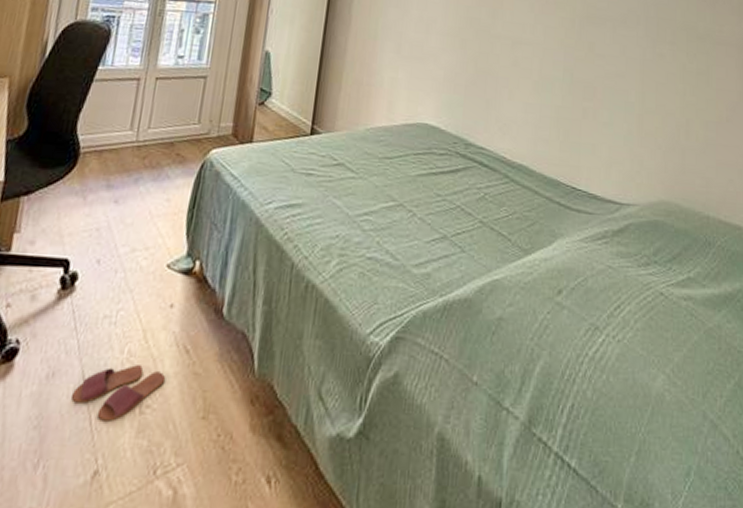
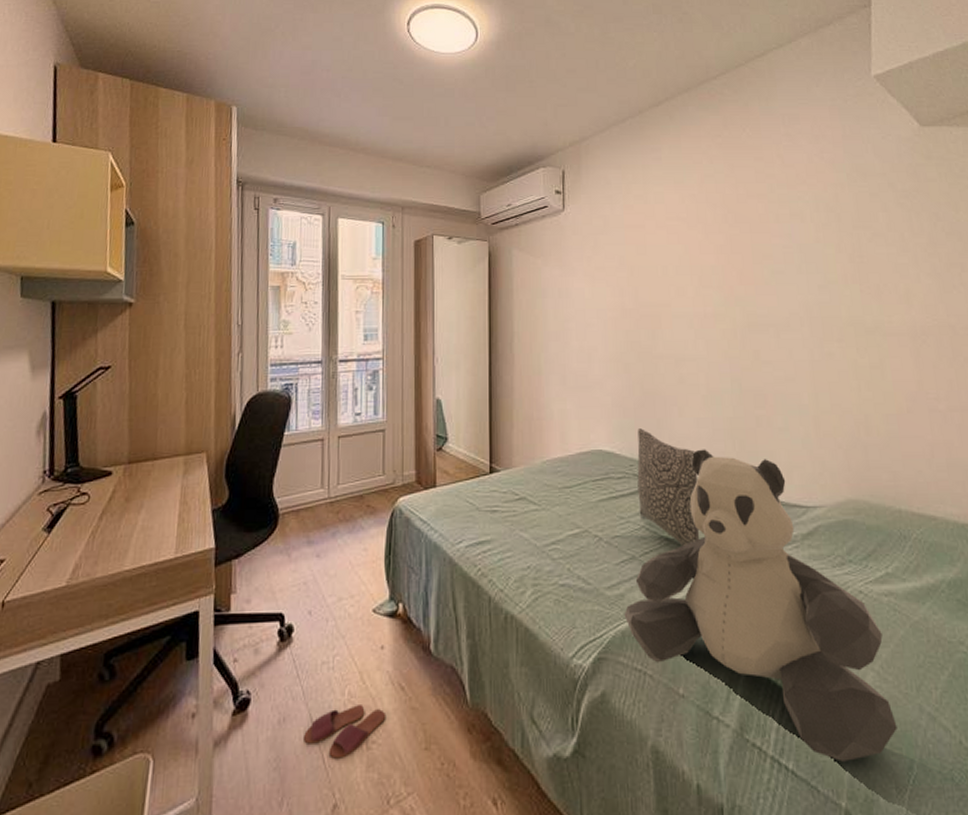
teddy bear: none [427,134,680,463] -> present [624,449,898,762]
pillow: none [456,106,521,230] -> present [637,428,700,546]

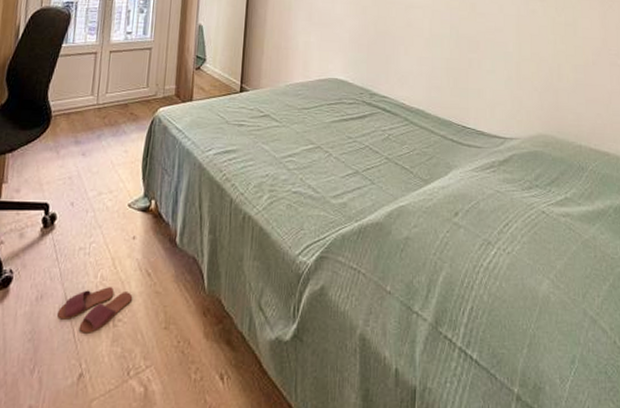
teddy bear: present [624,449,898,762] -> none [345,83,565,354]
pillow: present [637,428,700,546] -> none [365,62,416,165]

